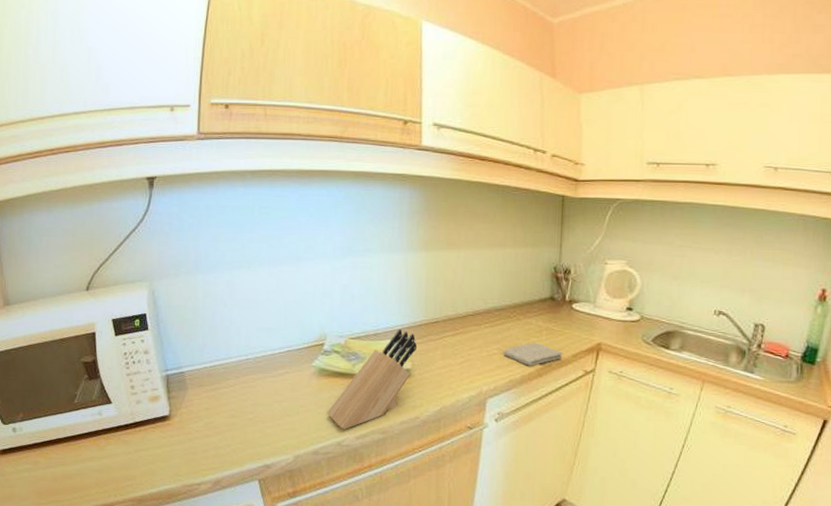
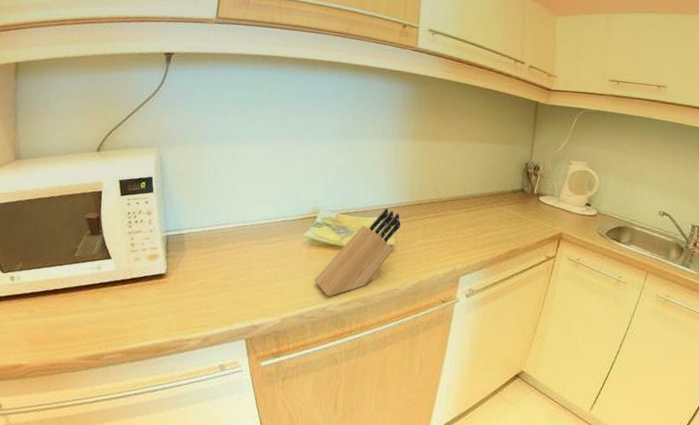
washcloth: present [503,342,563,366] -> none [477,228,529,250]

